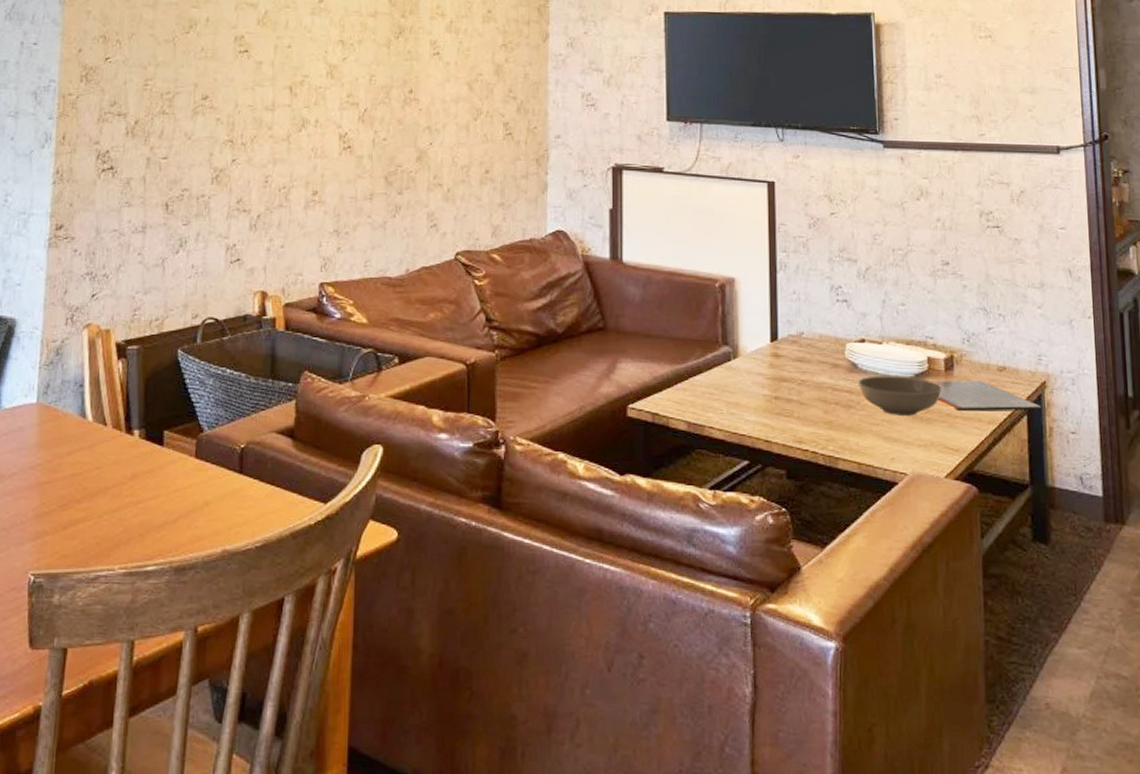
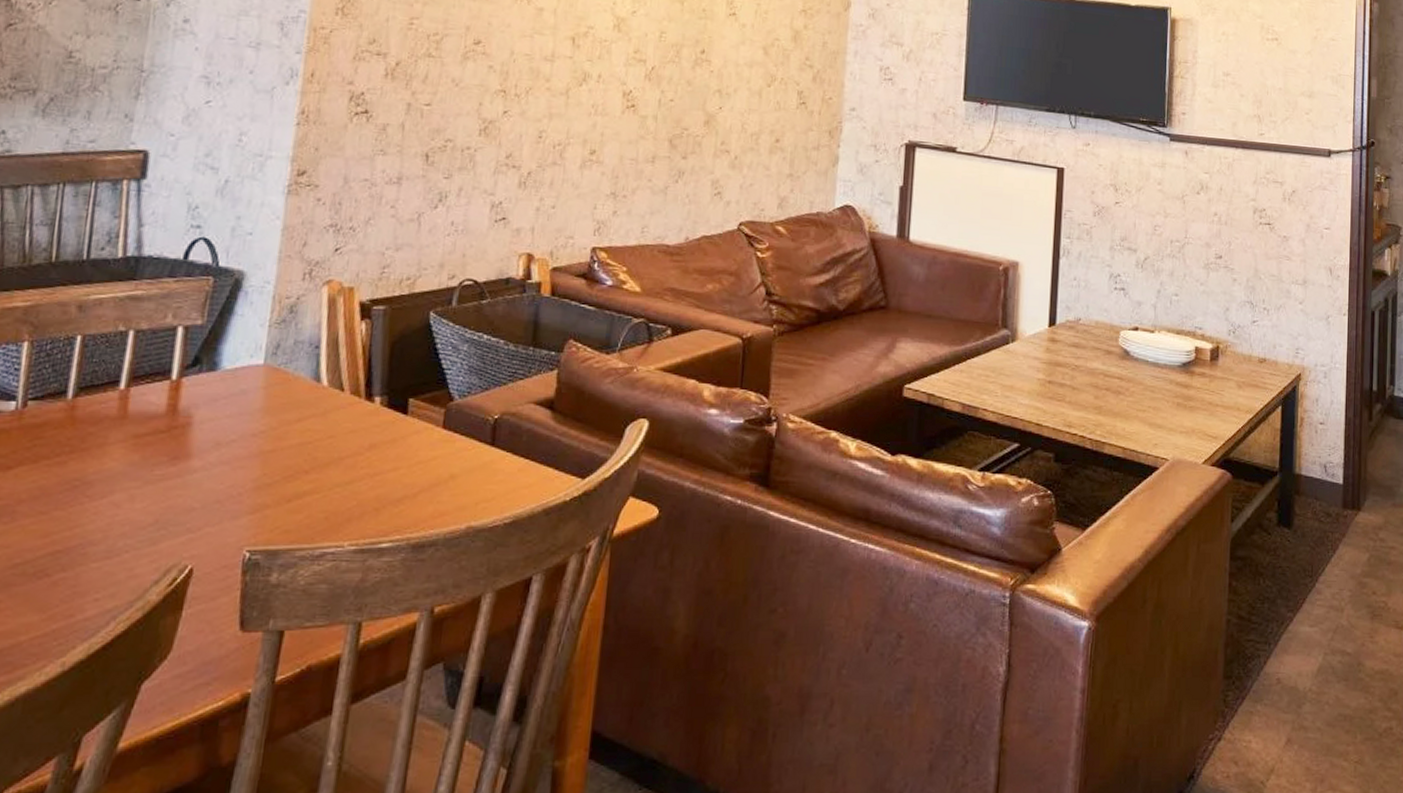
bowl: present [857,375,943,416] -> none [1128,363,1208,403]
magazine: present [930,380,1042,411] -> none [1196,370,1295,402]

